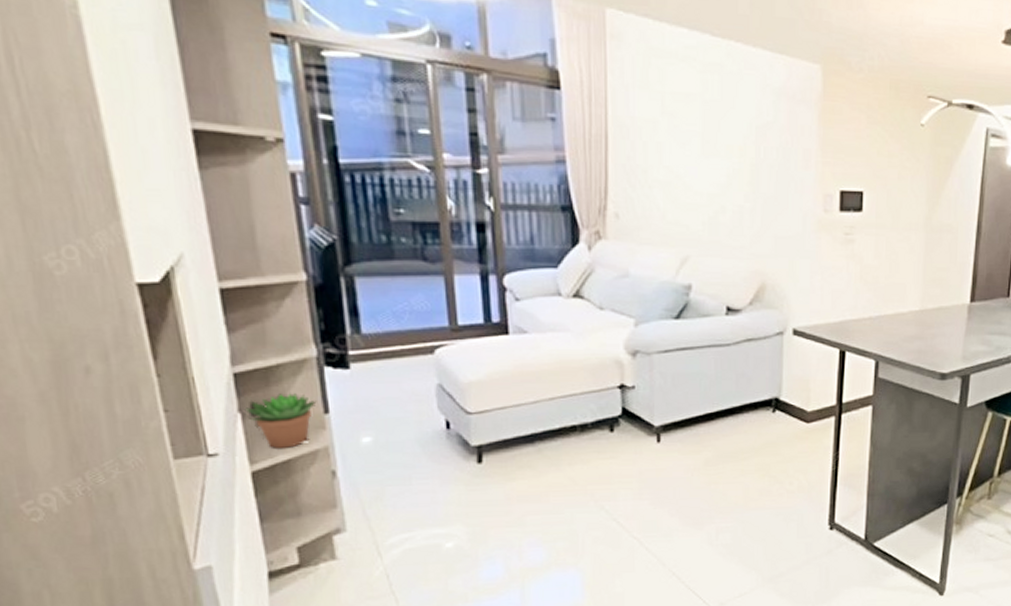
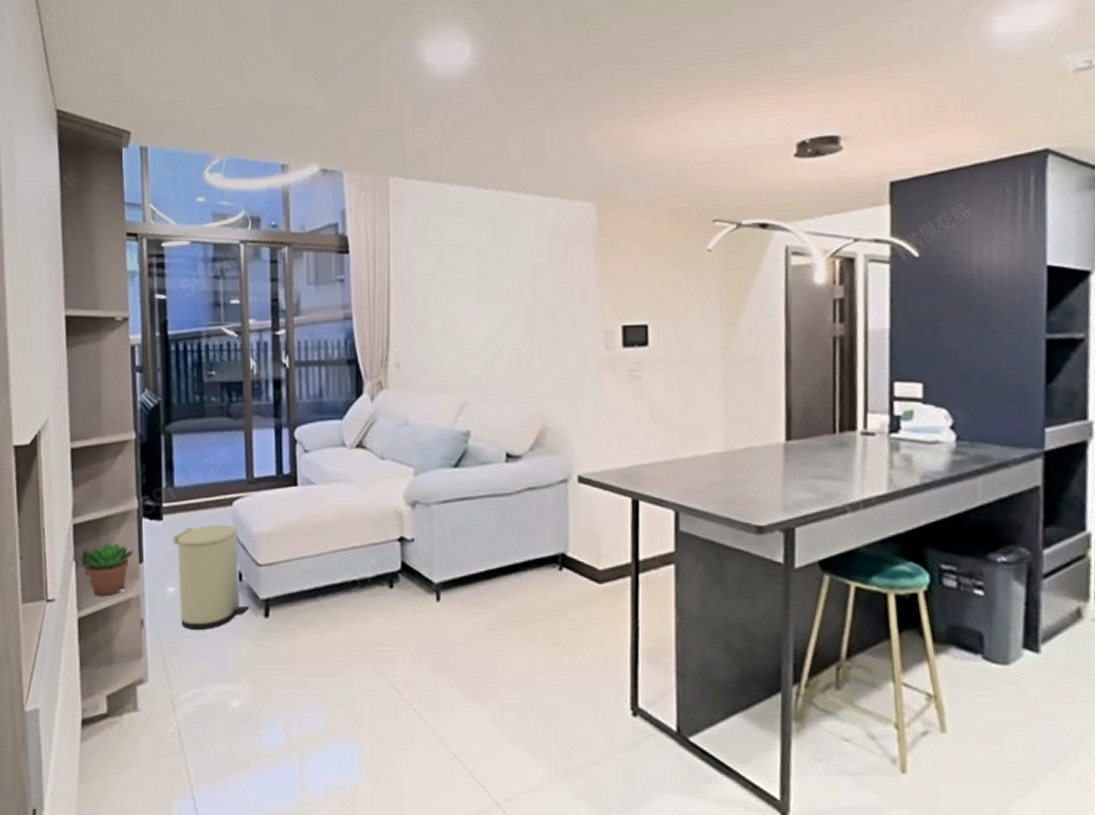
pedal bin: none [364,373,461,478] -> present [172,524,250,630]

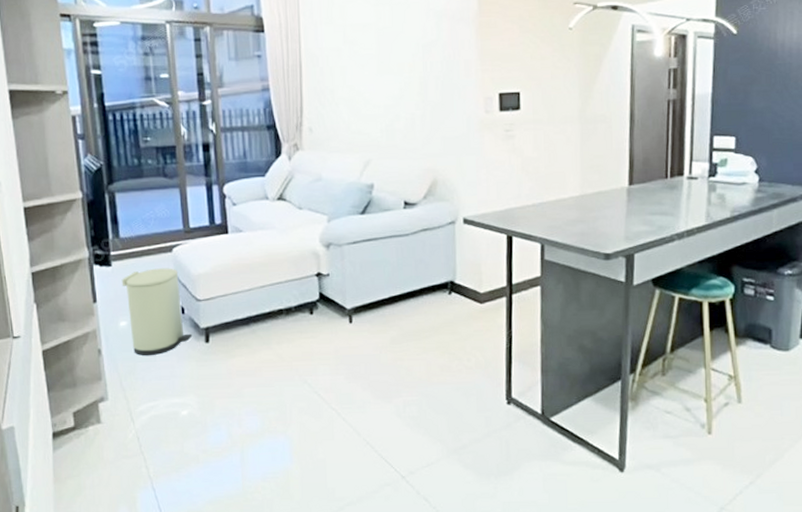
succulent plant: present [78,543,133,596] -> none [38,287,87,331]

